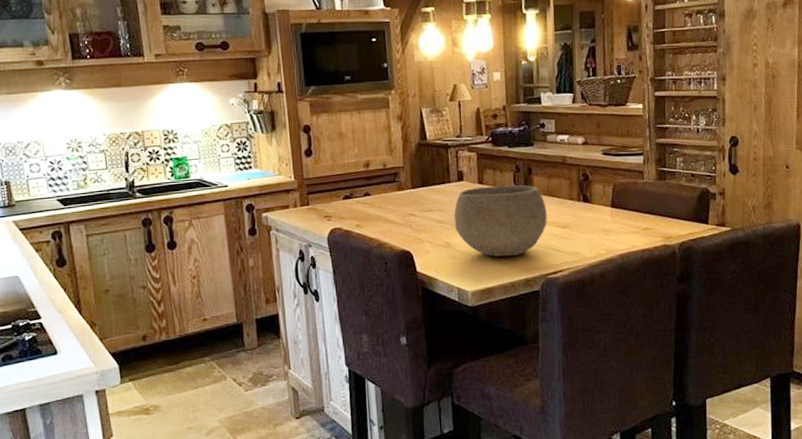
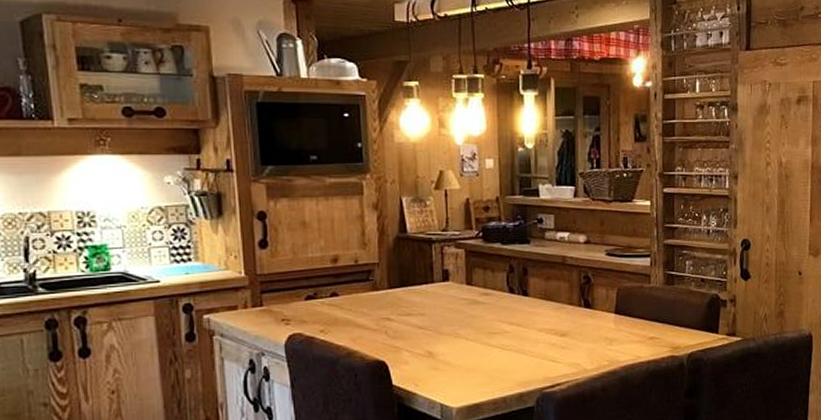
bowl: present [454,185,547,257] -> none [437,286,544,368]

